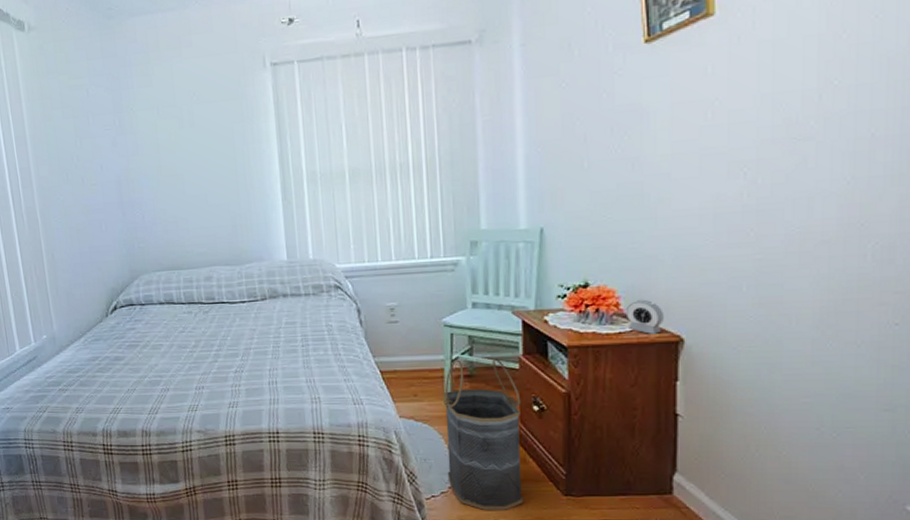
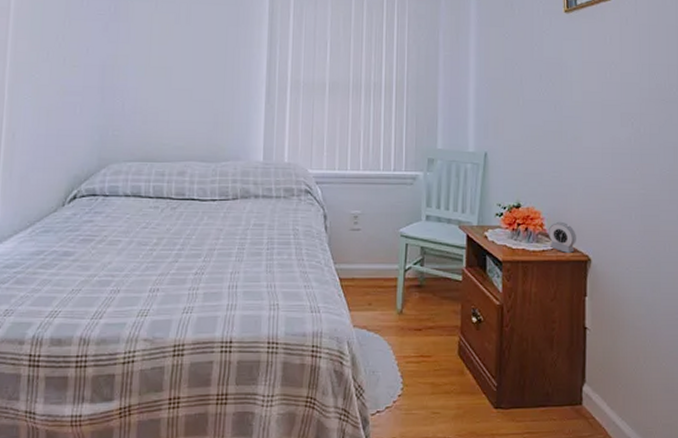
basket: present [443,358,524,510] -> none [393,269,462,425]

